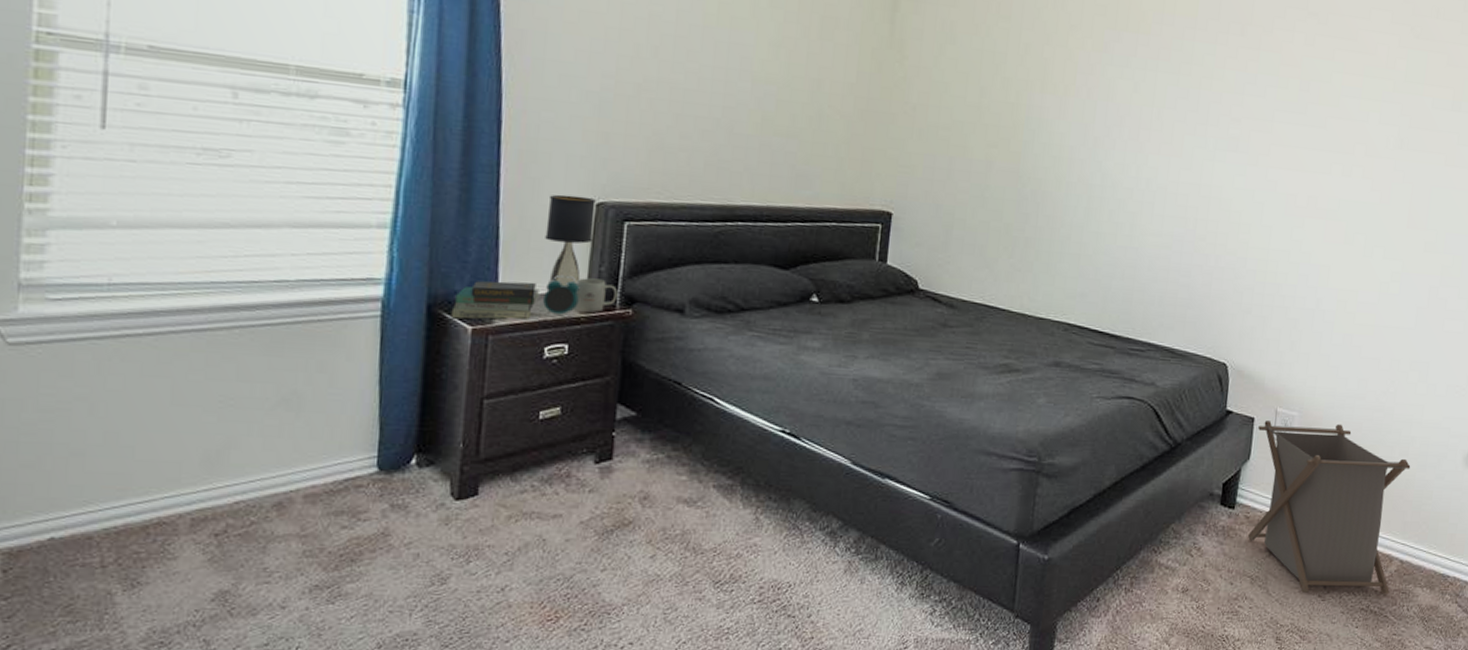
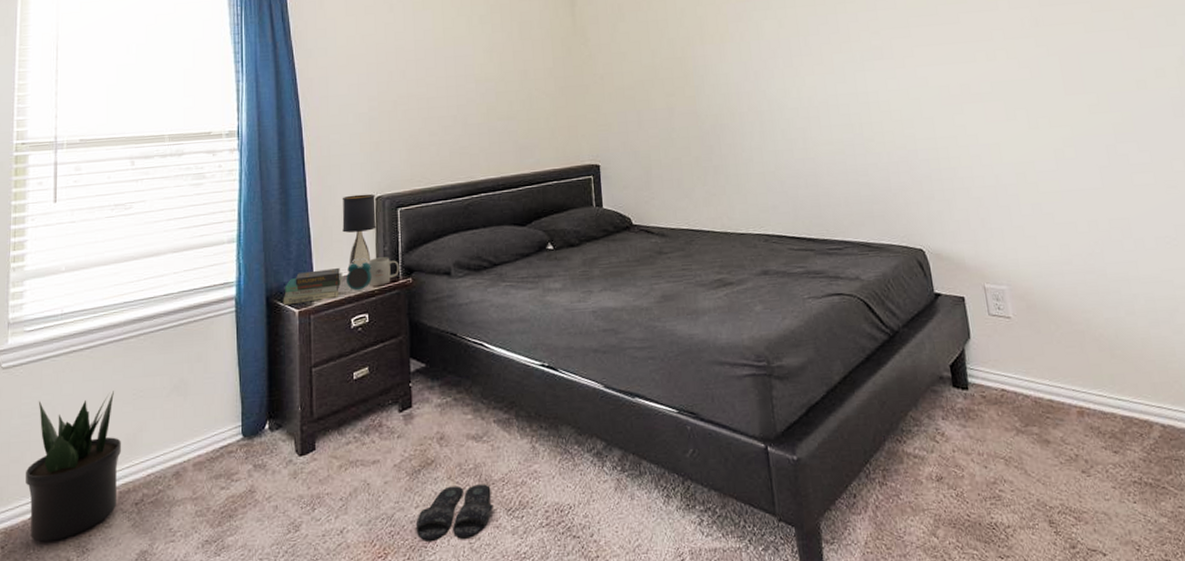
planter: none [44,393,198,569] -> present [26,391,122,542]
slippers: none [599,551,700,608] -> present [415,484,495,541]
laundry basket: present [1248,421,1411,594] -> none [970,291,1160,470]

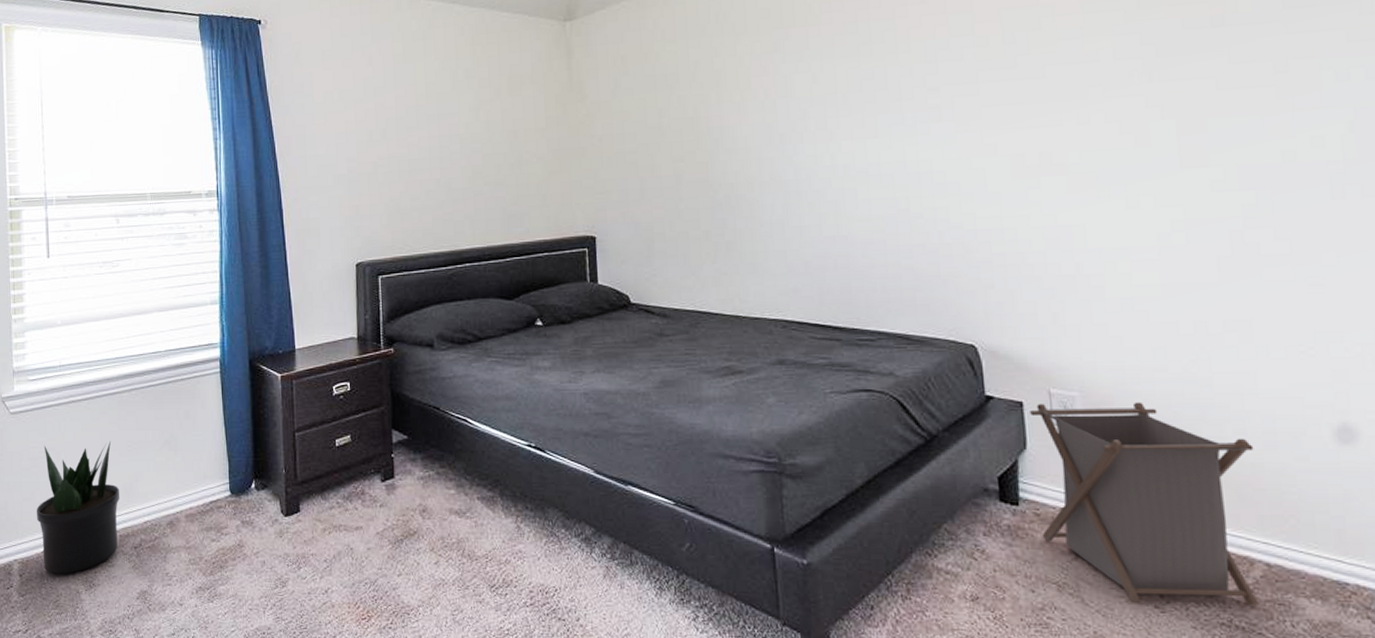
books: present [283,267,343,306] -> none [265,334,324,369]
table lamp: present [342,194,376,267] -> none [321,259,357,334]
alarm clock: present [346,257,372,294] -> none [327,325,353,361]
mug: present [368,257,400,287] -> none [349,325,381,355]
slippers: present [415,484,495,541] -> none [398,558,478,610]
laundry basket: none [970,291,1160,470] -> present [1030,401,1259,606]

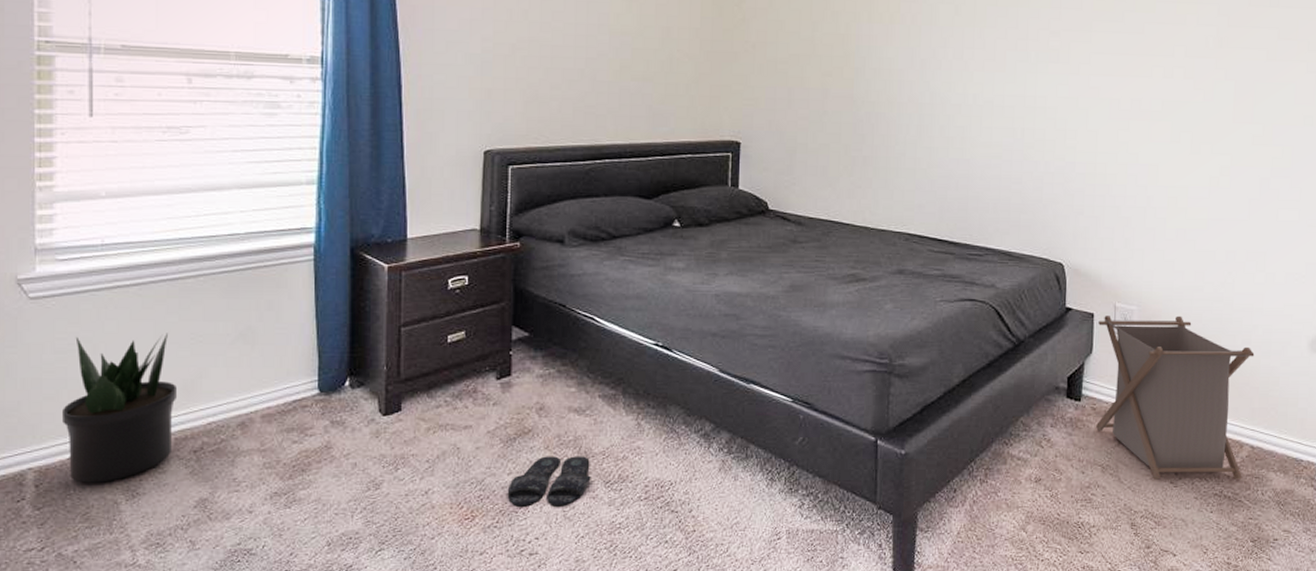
slippers: none [398,558,478,610] -> present [507,456,592,507]

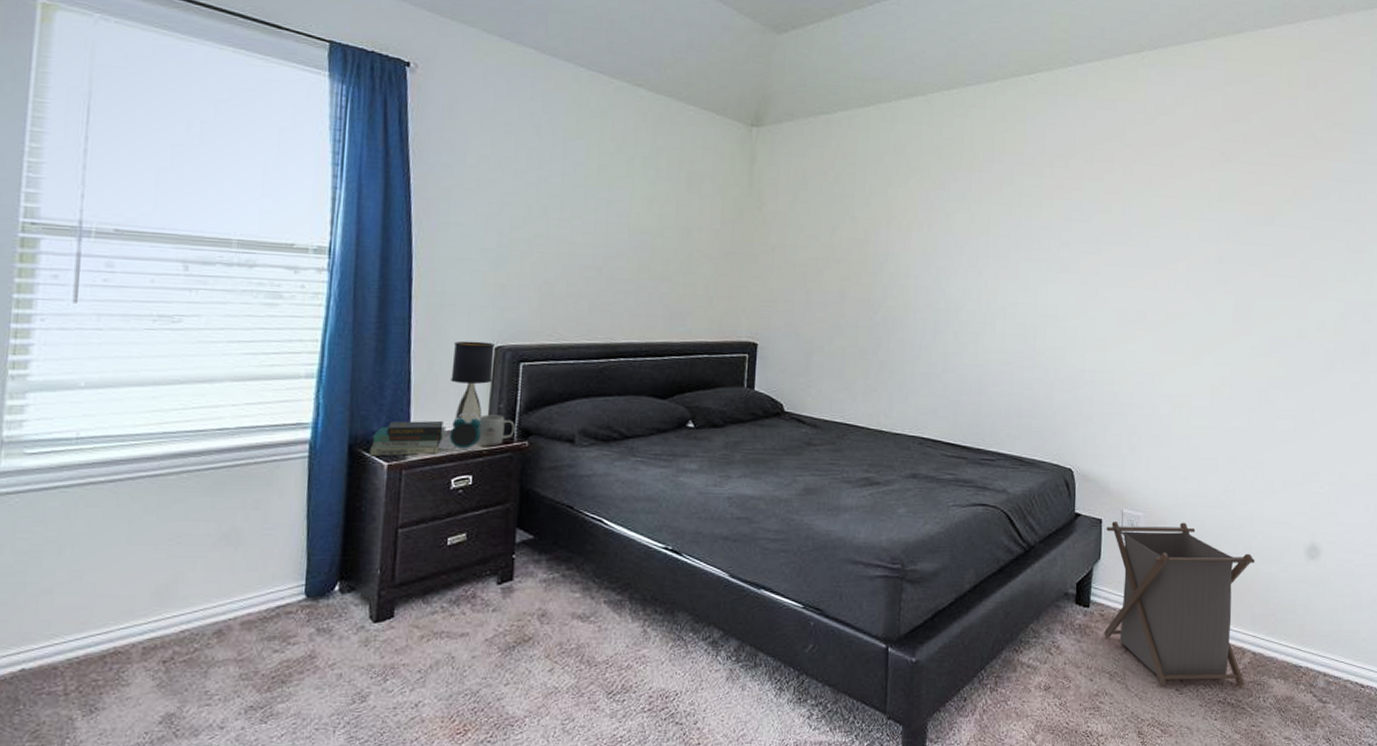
planter: present [63,333,178,483] -> none [17,533,150,697]
books: none [370,223,441,259] -> present [369,420,446,457]
table lamp: none [443,145,483,225] -> present [451,341,495,423]
alarm clock: none [445,215,475,253] -> present [450,412,482,452]
mug: none [470,217,507,248] -> present [476,414,515,447]
slippers: present [507,456,592,507] -> none [503,665,594,720]

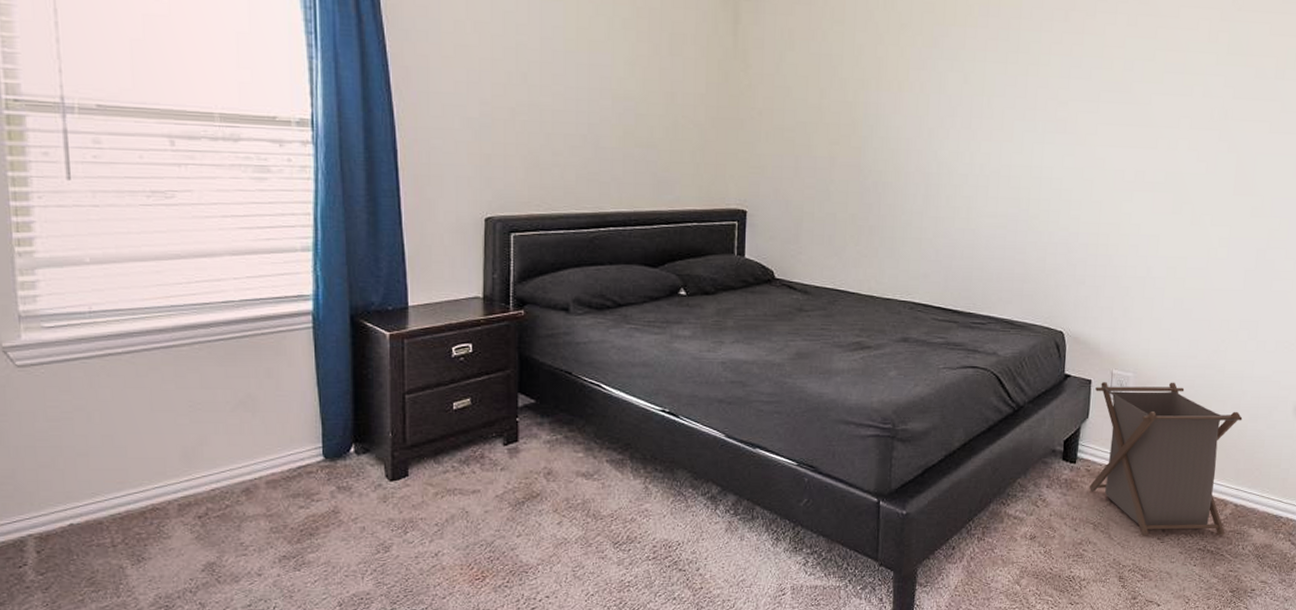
books: present [369,420,446,457] -> none [370,291,443,327]
alarm clock: present [450,412,482,452] -> none [447,283,478,321]
table lamp: present [451,341,495,423] -> none [443,212,485,293]
mug: present [476,414,515,447] -> none [473,285,510,316]

